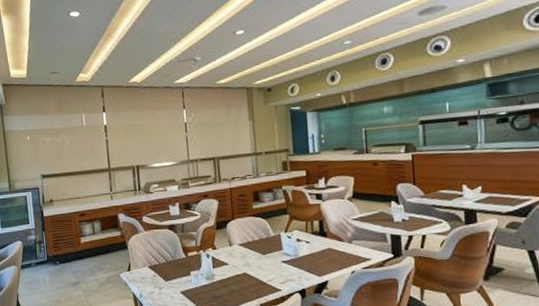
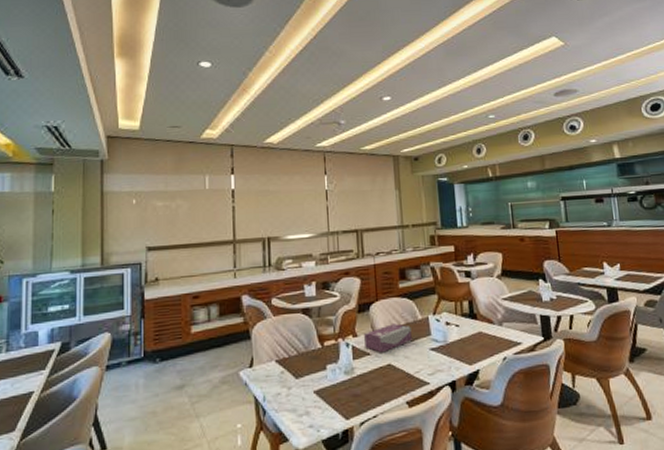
tissue box: none [222,239,265,264] -> present [364,324,412,353]

